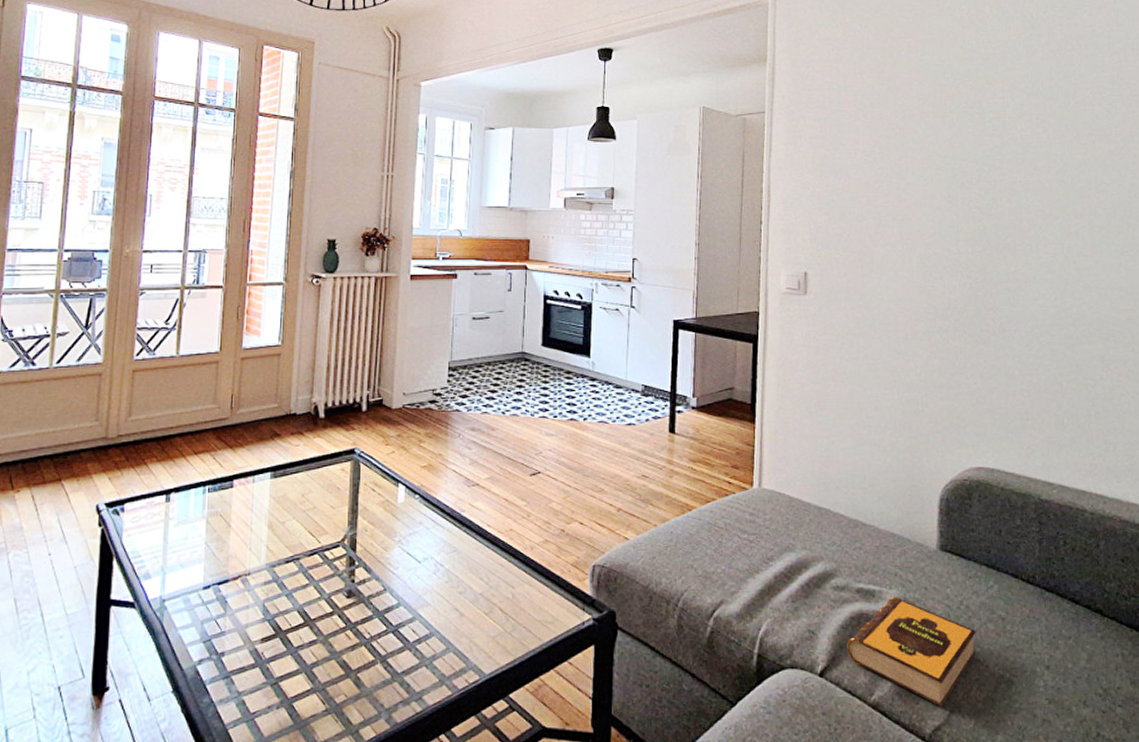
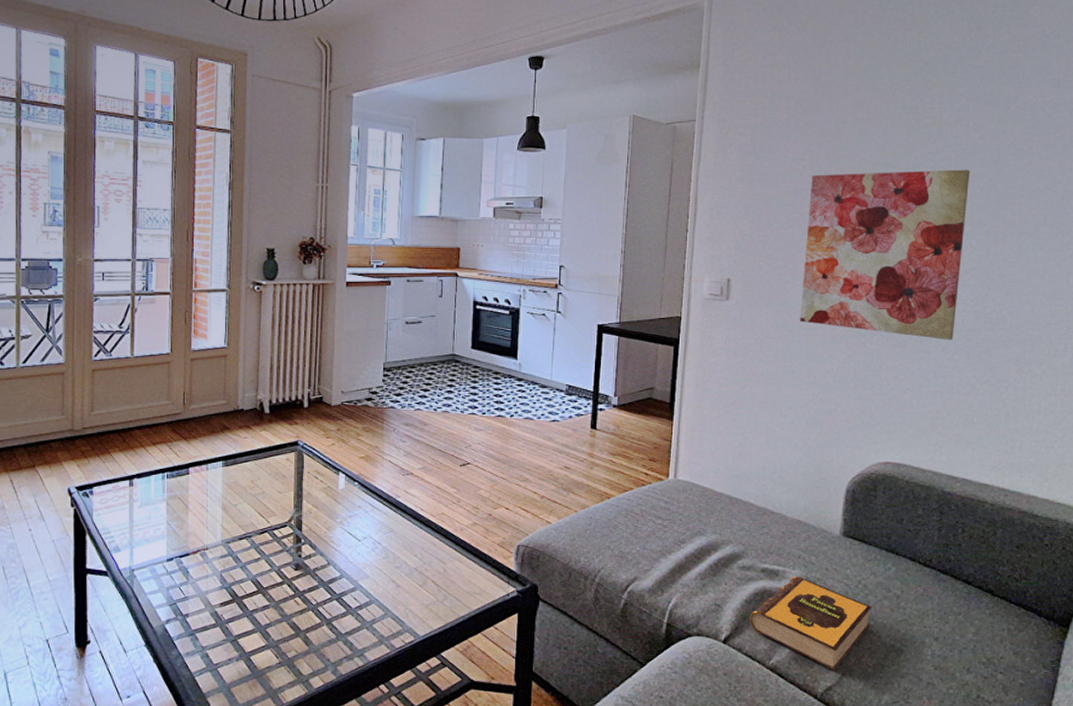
wall art: none [879,162,1038,336] -> present [800,169,971,340]

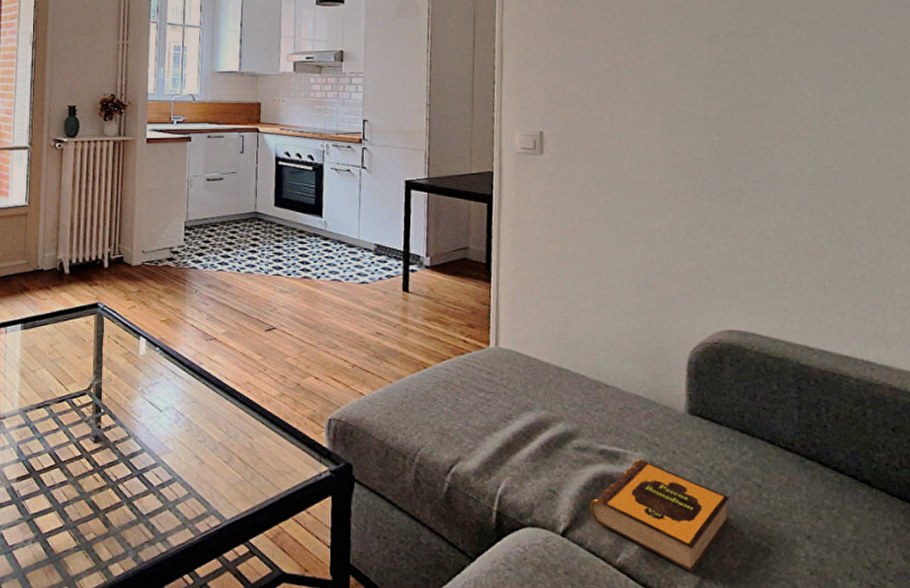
wall art: present [800,169,971,340] -> none [620,15,794,196]

